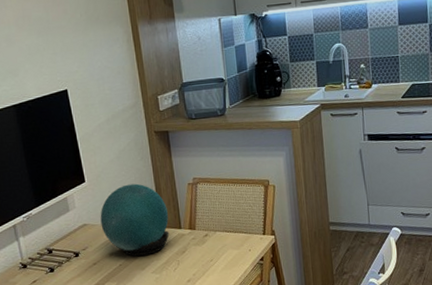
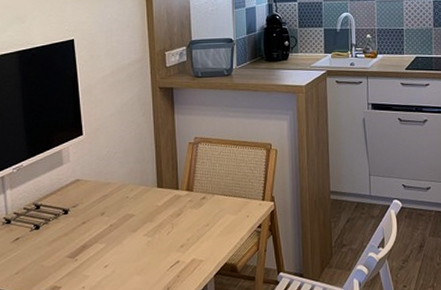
decorative orb: present [100,183,170,257] -> none [95,139,166,217]

